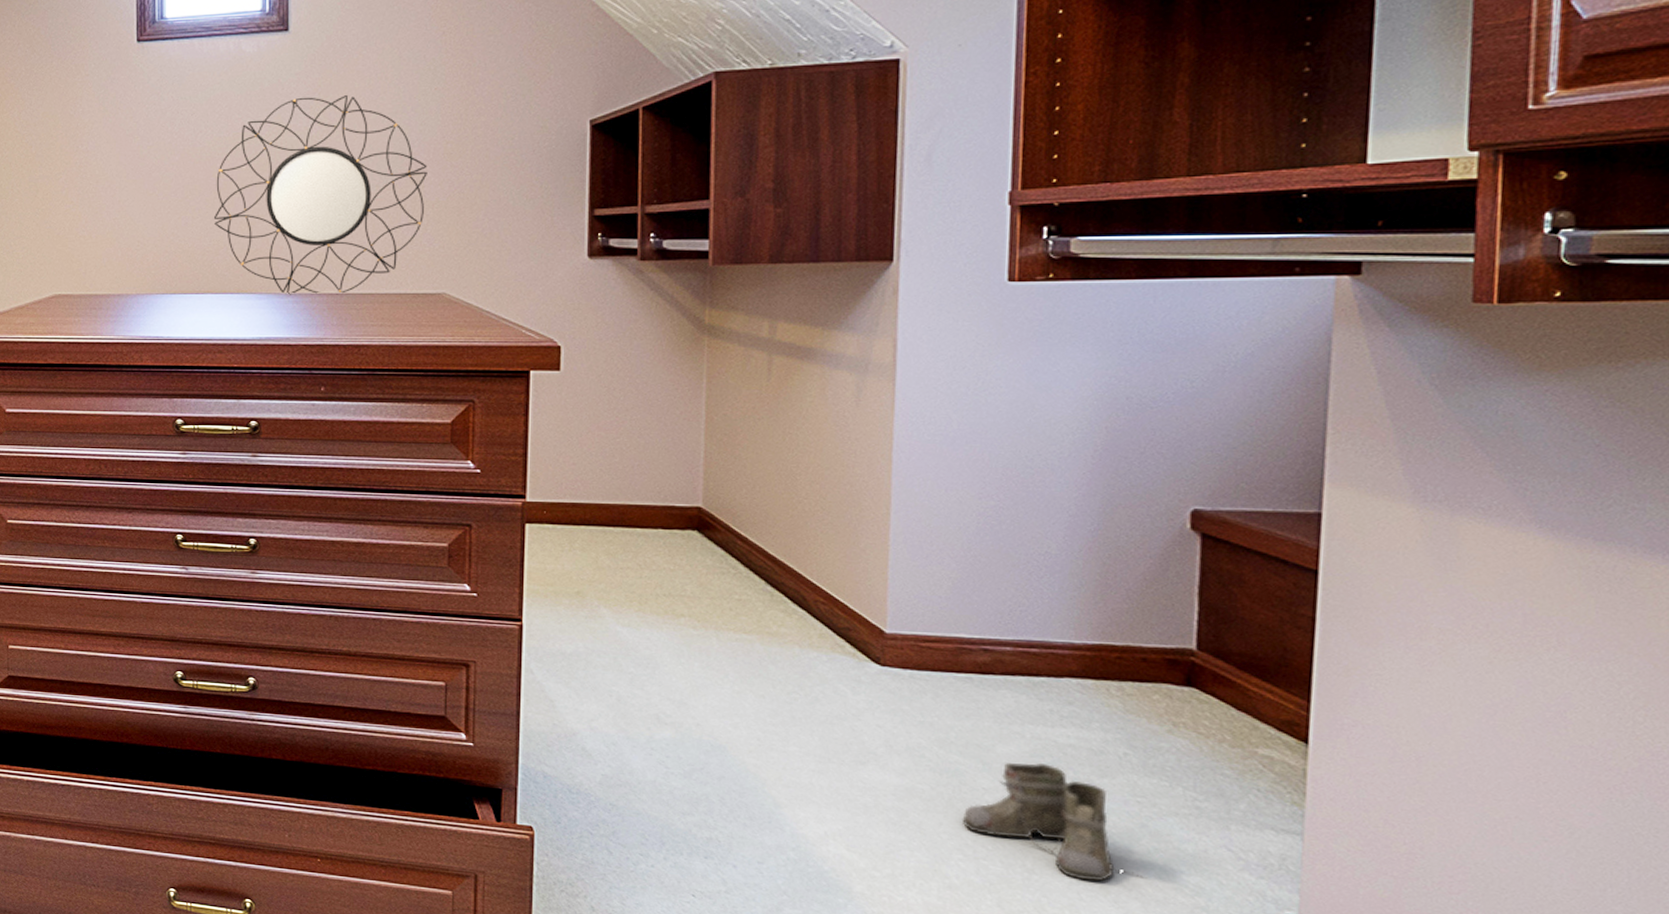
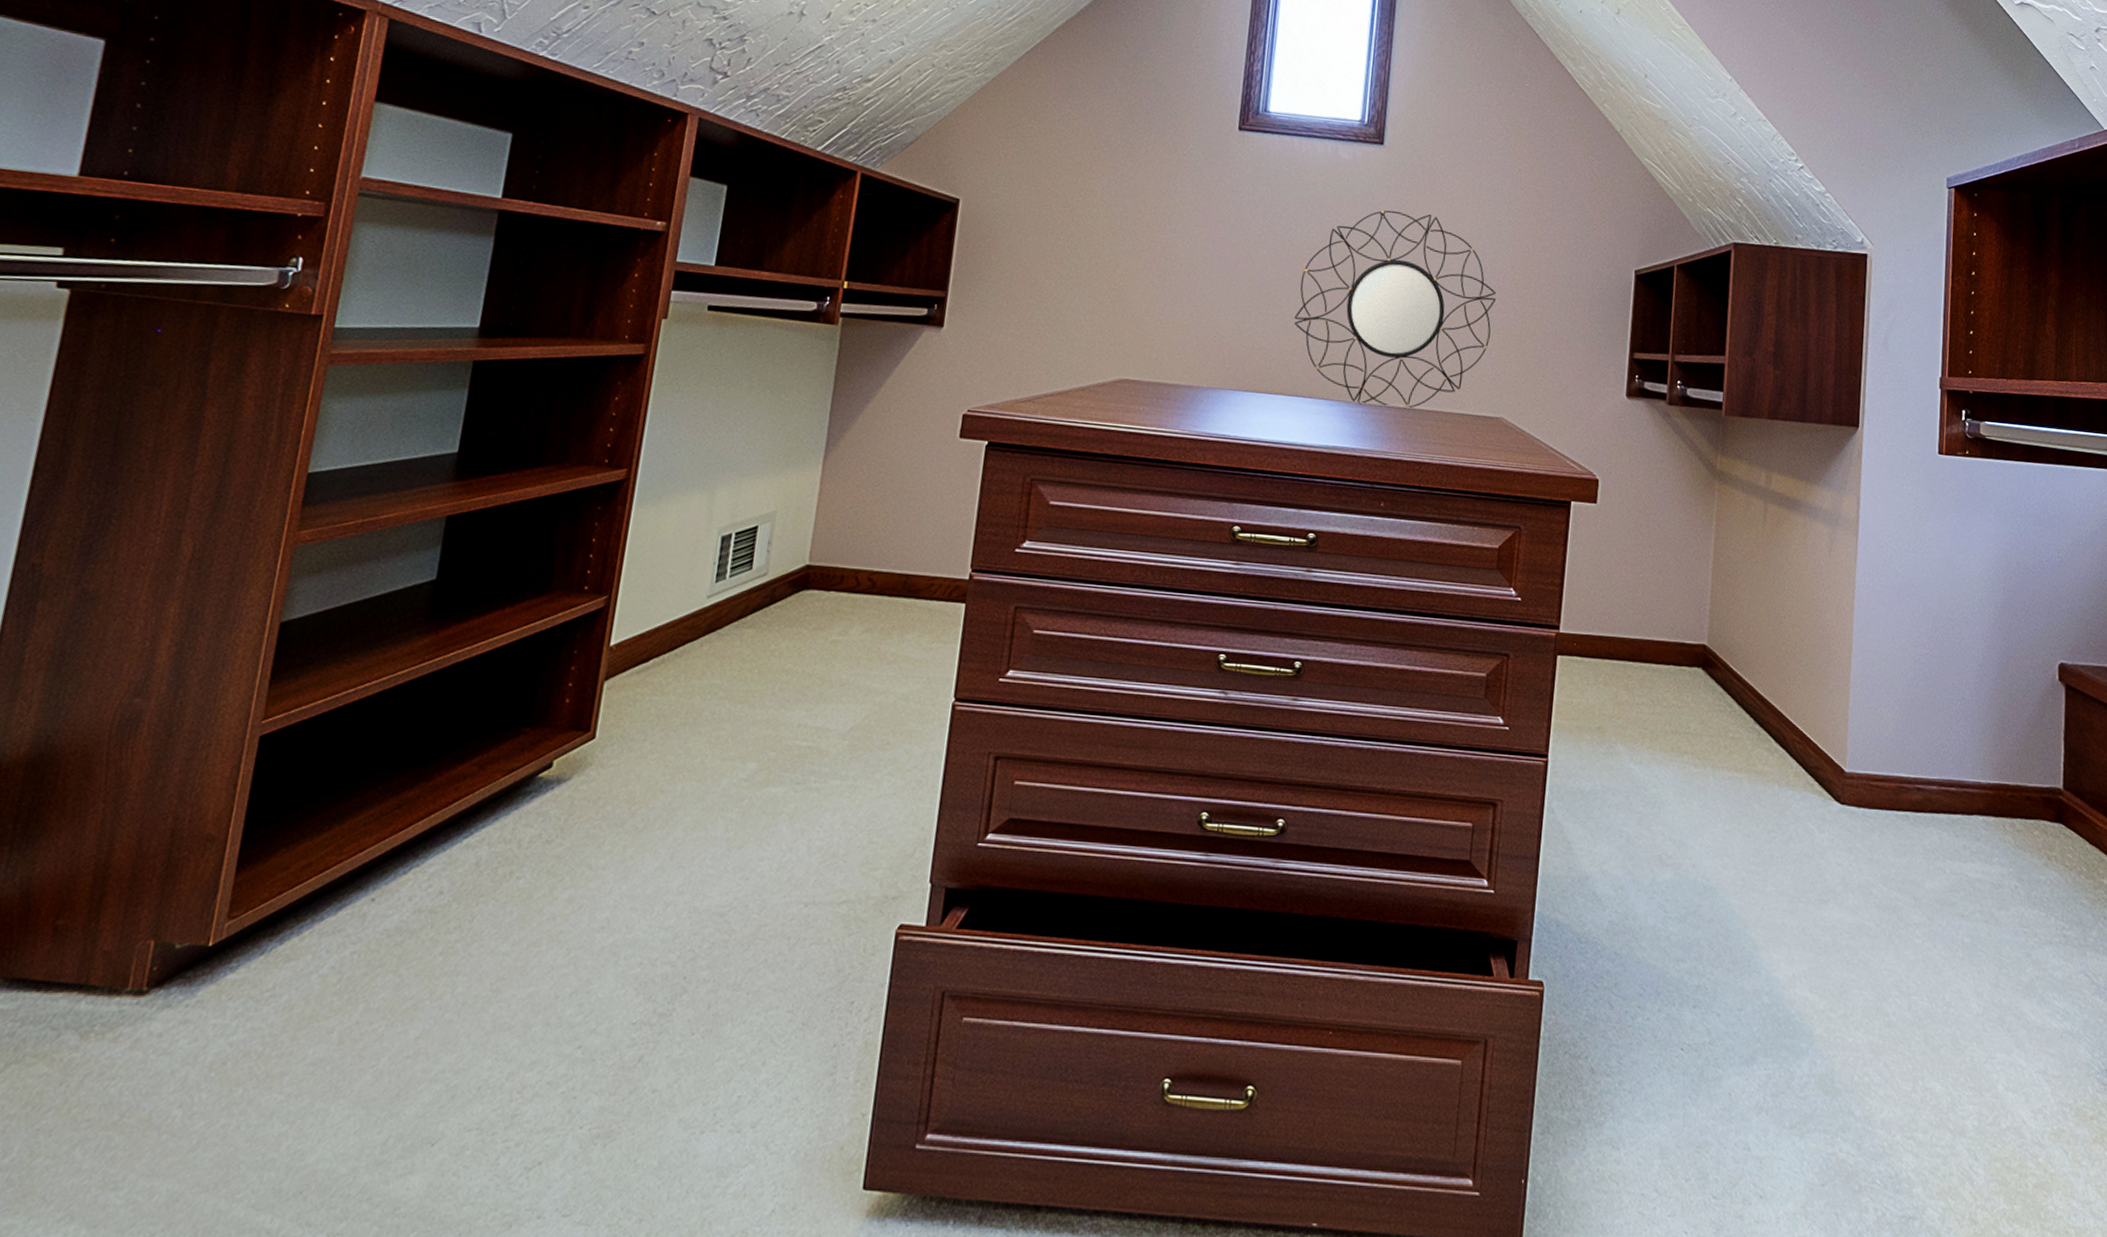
boots: present [962,763,1147,882] -> none [1898,898,2031,1012]

